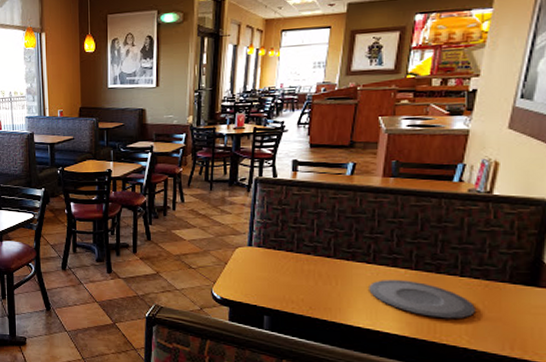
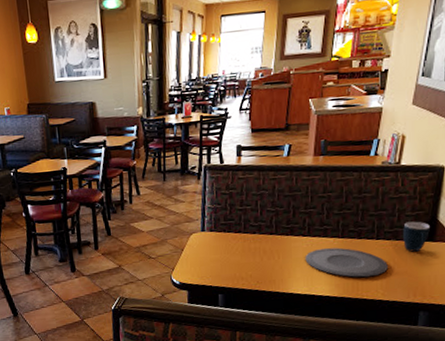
mug: none [496,260,532,296] -> present [403,221,430,252]

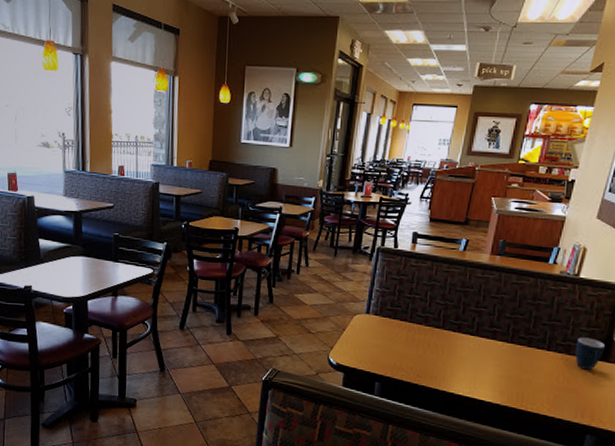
plate: present [305,247,388,278] -> none [470,351,557,390]

